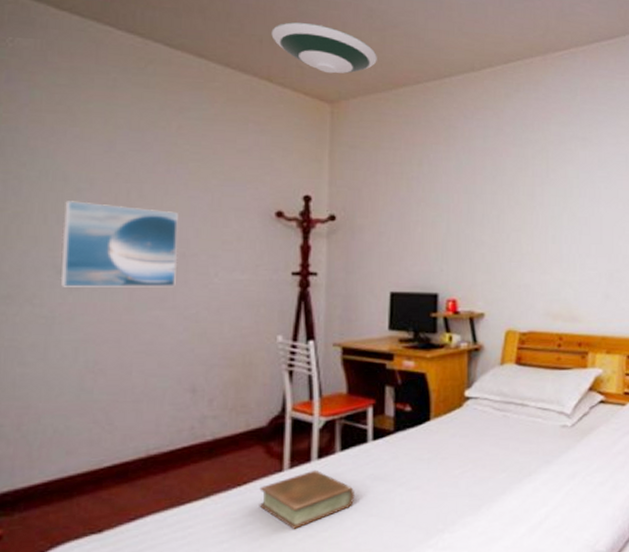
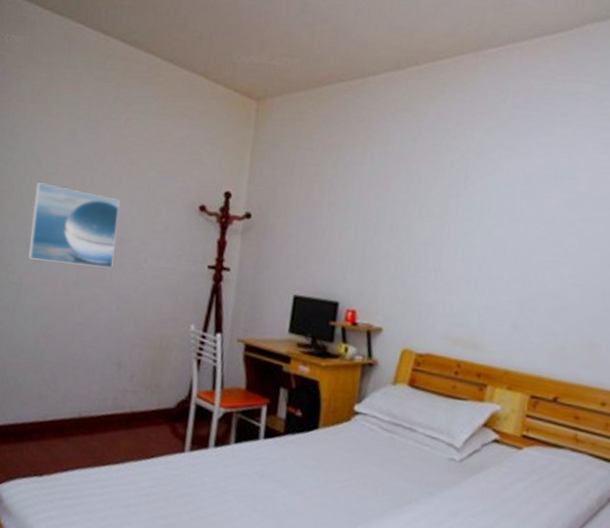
book: present [259,469,354,529] -> none [162,456,243,508]
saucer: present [271,22,377,74] -> none [211,18,305,71]

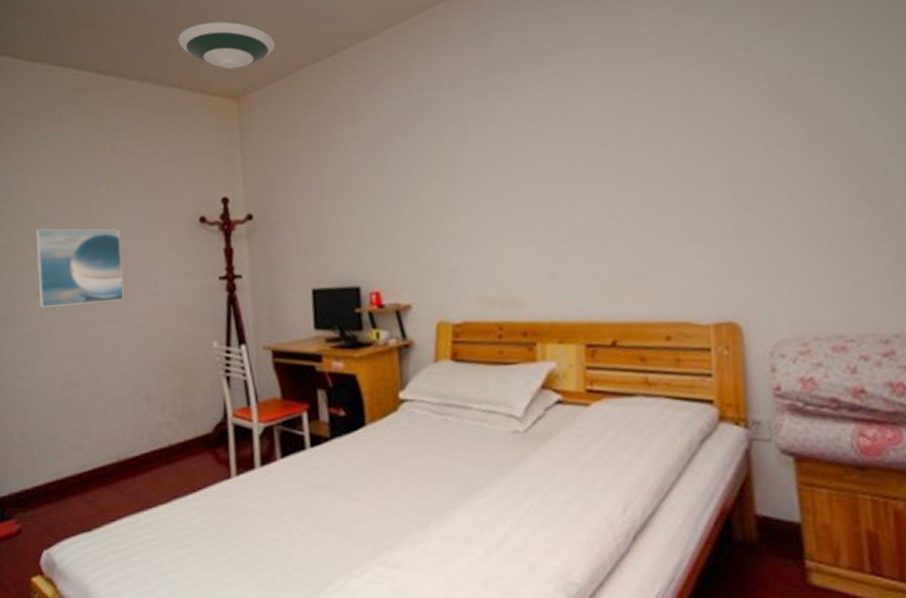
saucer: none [211,18,305,71] -> present [178,21,275,70]

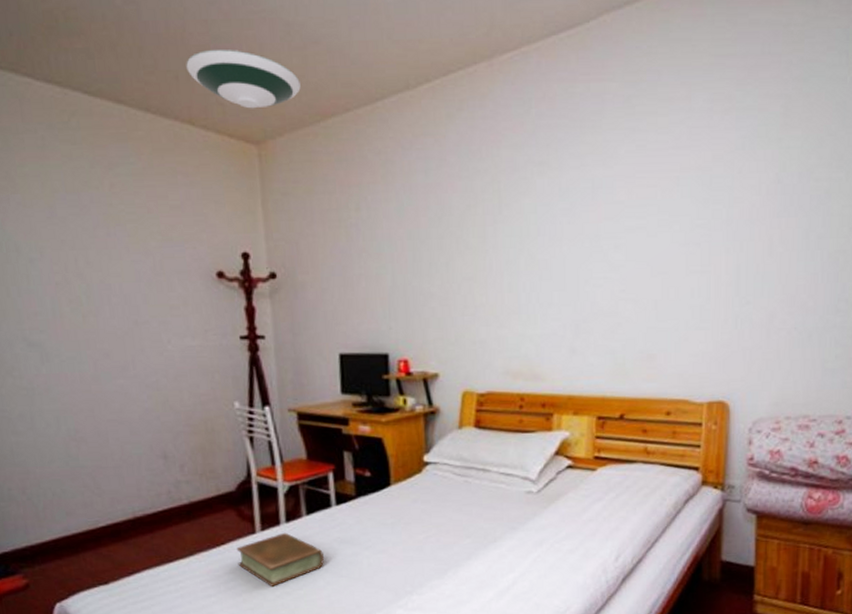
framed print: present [36,228,124,308] -> none [22,271,134,359]
book: none [212,477,299,537] -> present [236,532,324,587]

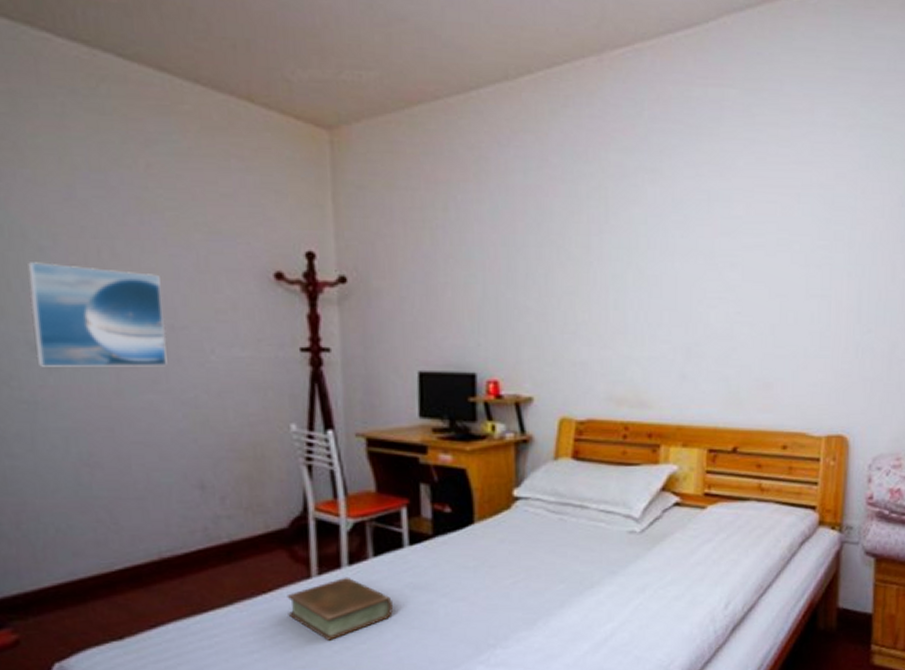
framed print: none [22,271,134,359] -> present [28,262,167,367]
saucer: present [186,49,301,109] -> none [246,18,383,89]

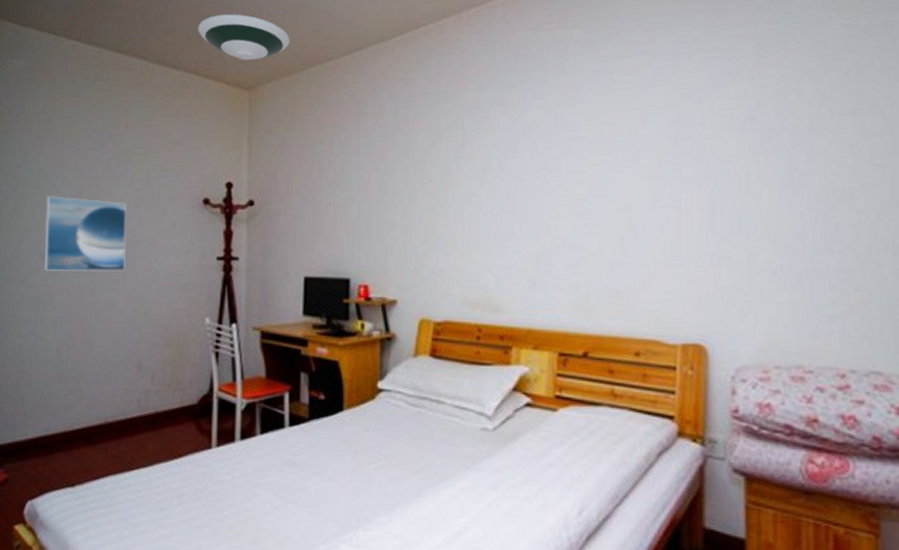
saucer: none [246,18,383,89] -> present [198,13,290,61]
book: present [287,576,393,641] -> none [192,450,273,506]

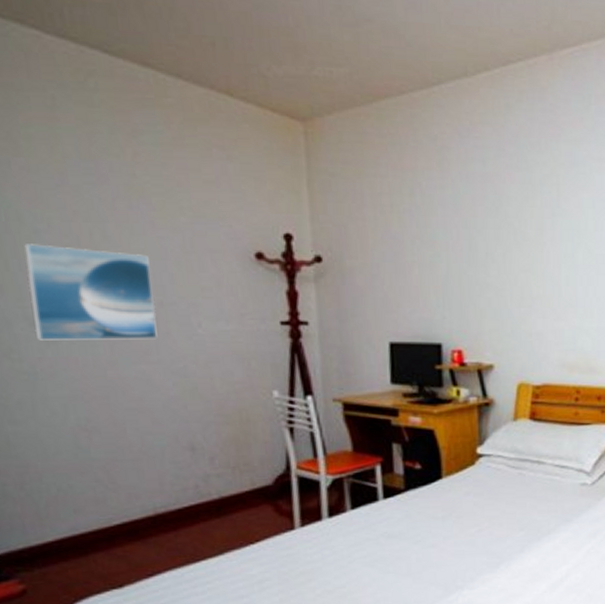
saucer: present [198,13,290,61] -> none [224,18,352,84]

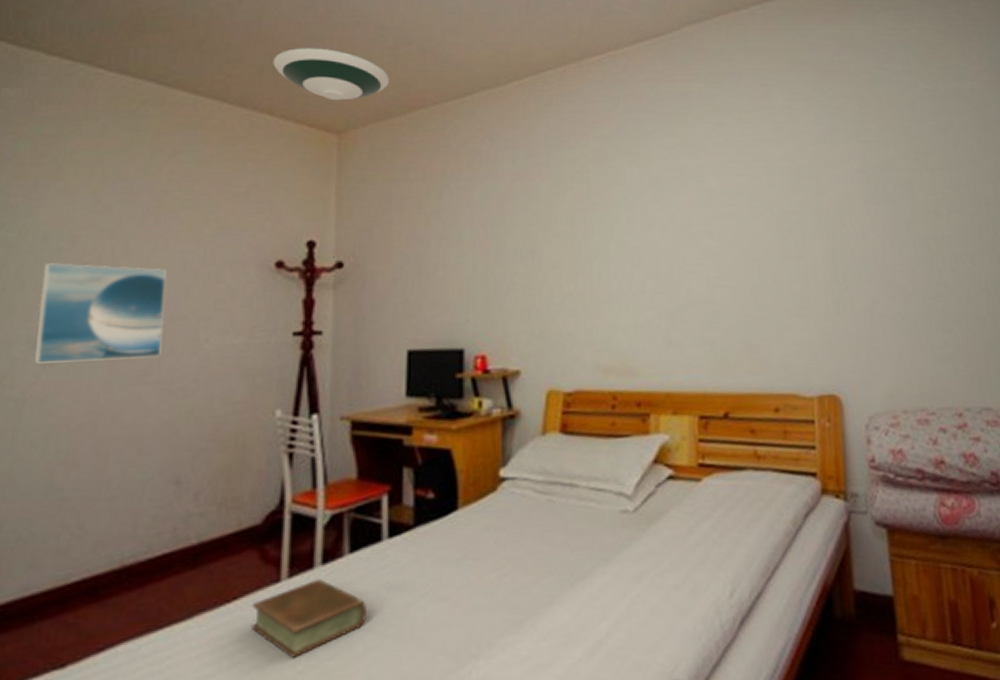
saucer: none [224,18,352,84] -> present [273,47,389,101]
book: none [272,528,370,585] -> present [251,578,366,658]

